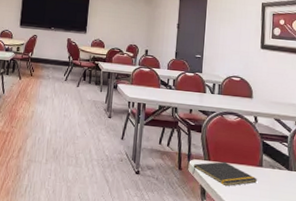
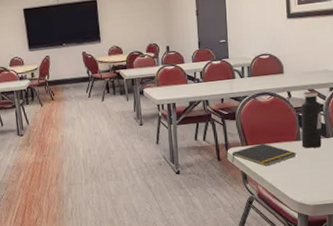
water bottle: none [263,120,286,179] -> present [300,90,322,149]

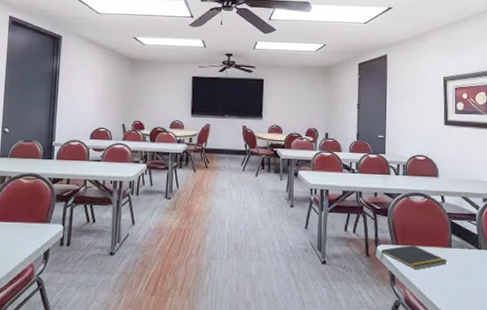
water bottle: present [300,90,322,149] -> none [453,199,474,258]

